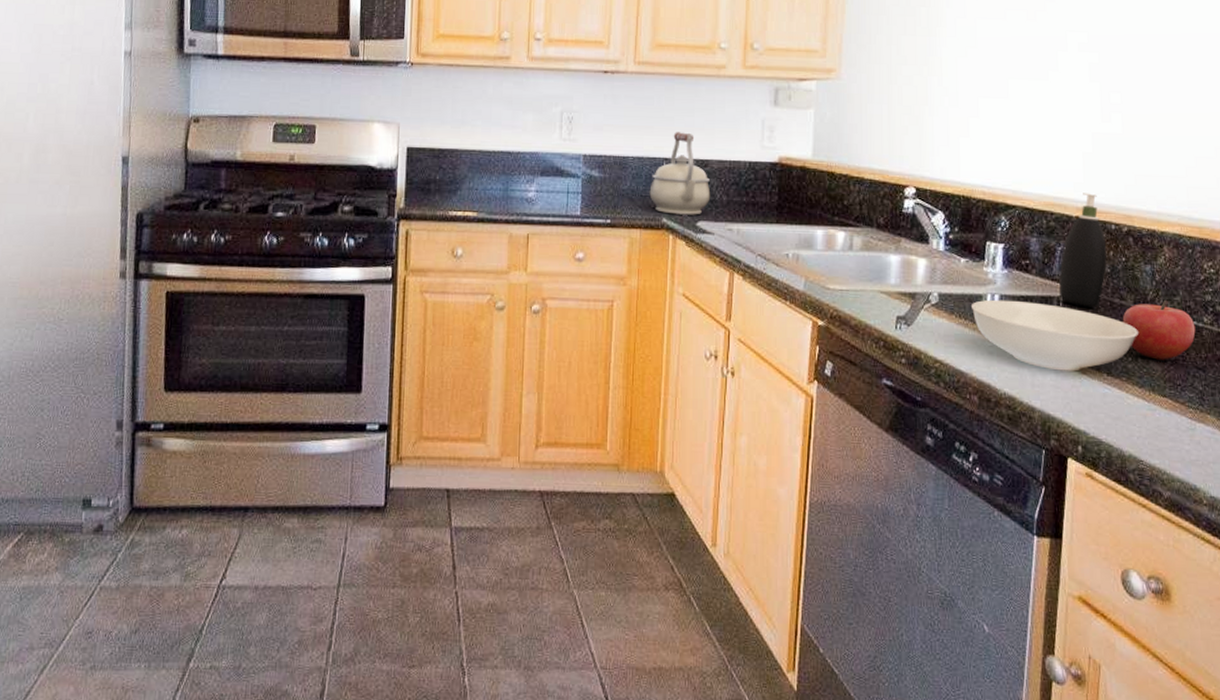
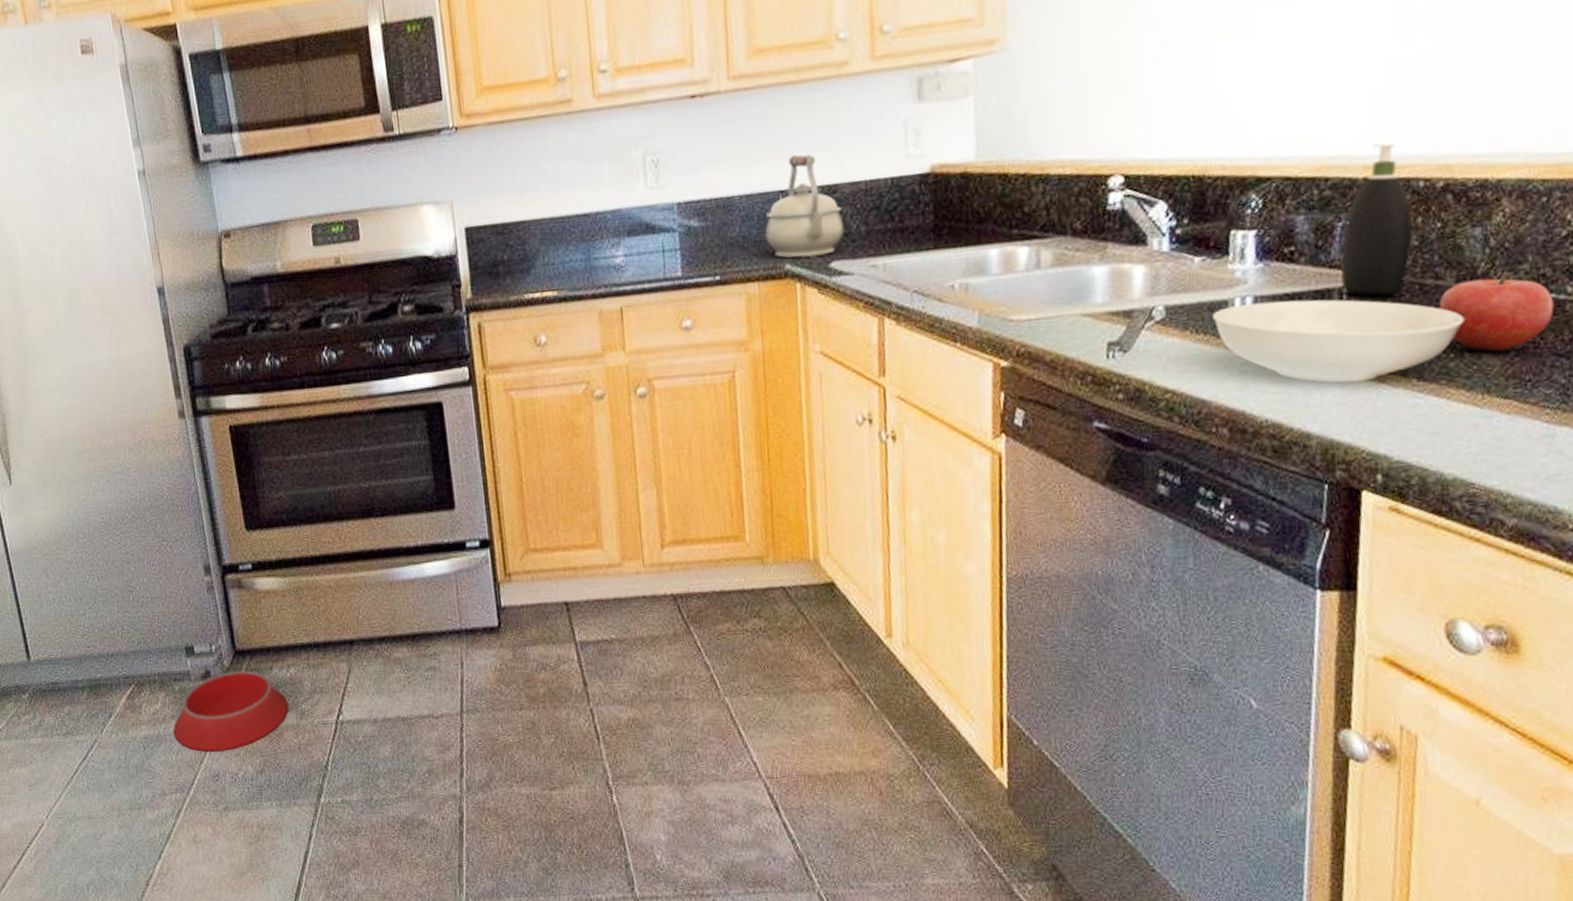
pet bowl: none [54,527,175,608] -> present [173,670,289,752]

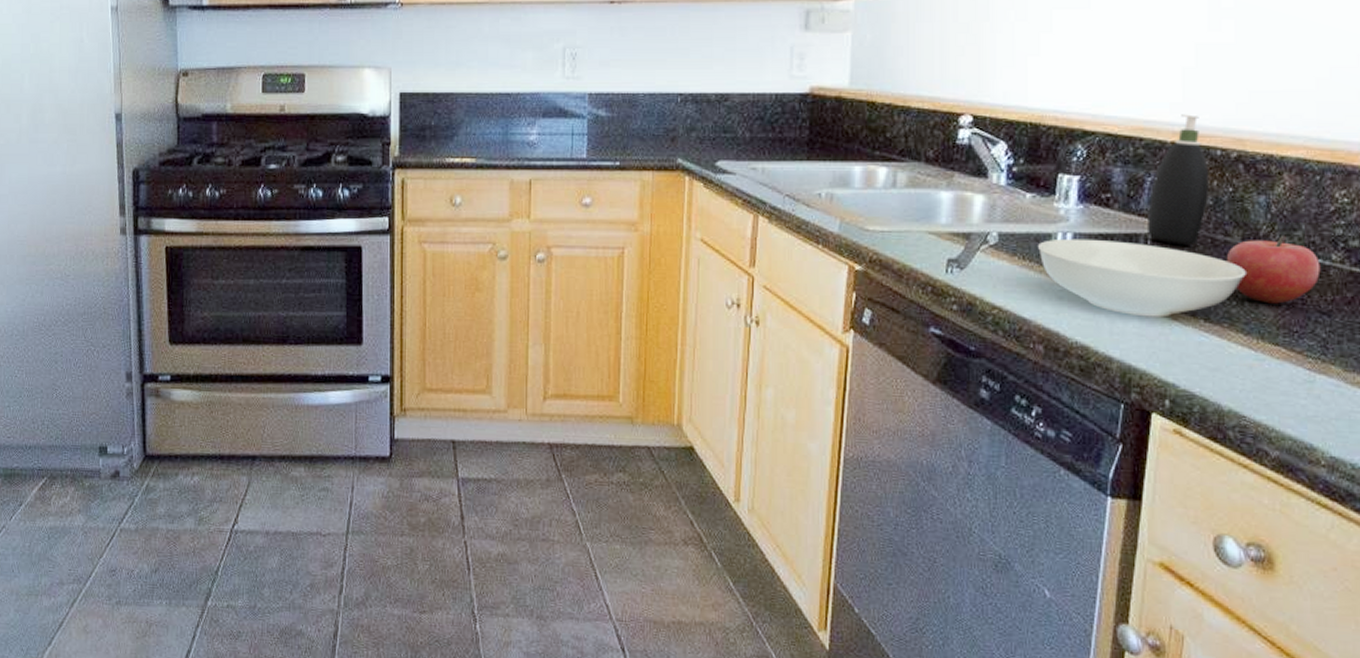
pet bowl: present [173,670,289,752] -> none [78,473,189,548]
kettle: present [764,154,845,259] -> none [662,64,732,154]

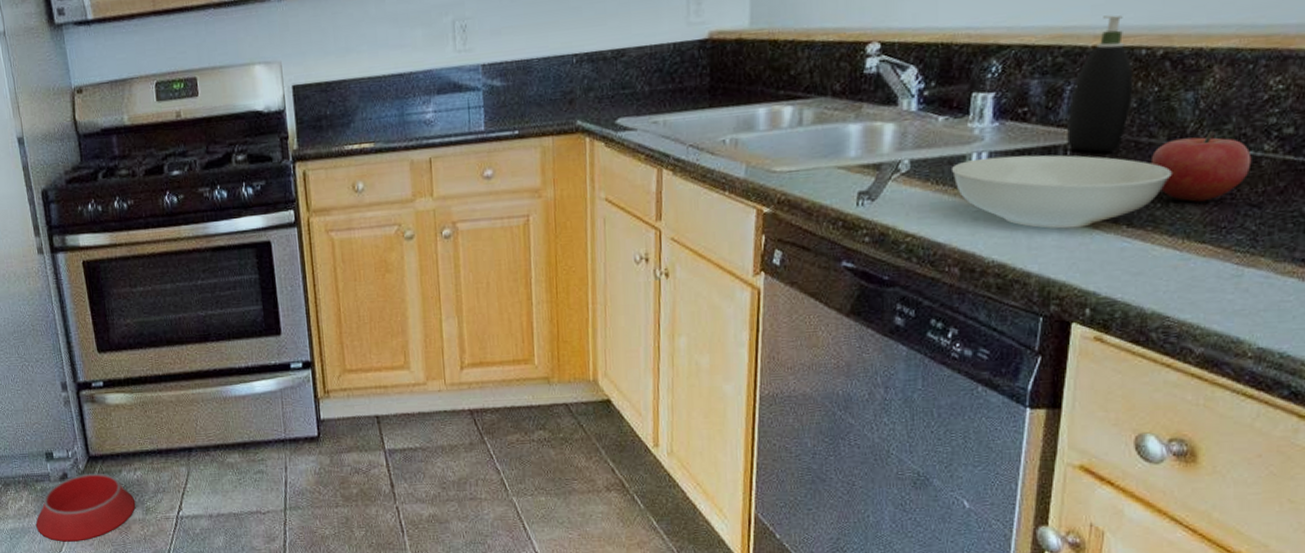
pet bowl: none [78,473,189,548] -> present [35,473,136,542]

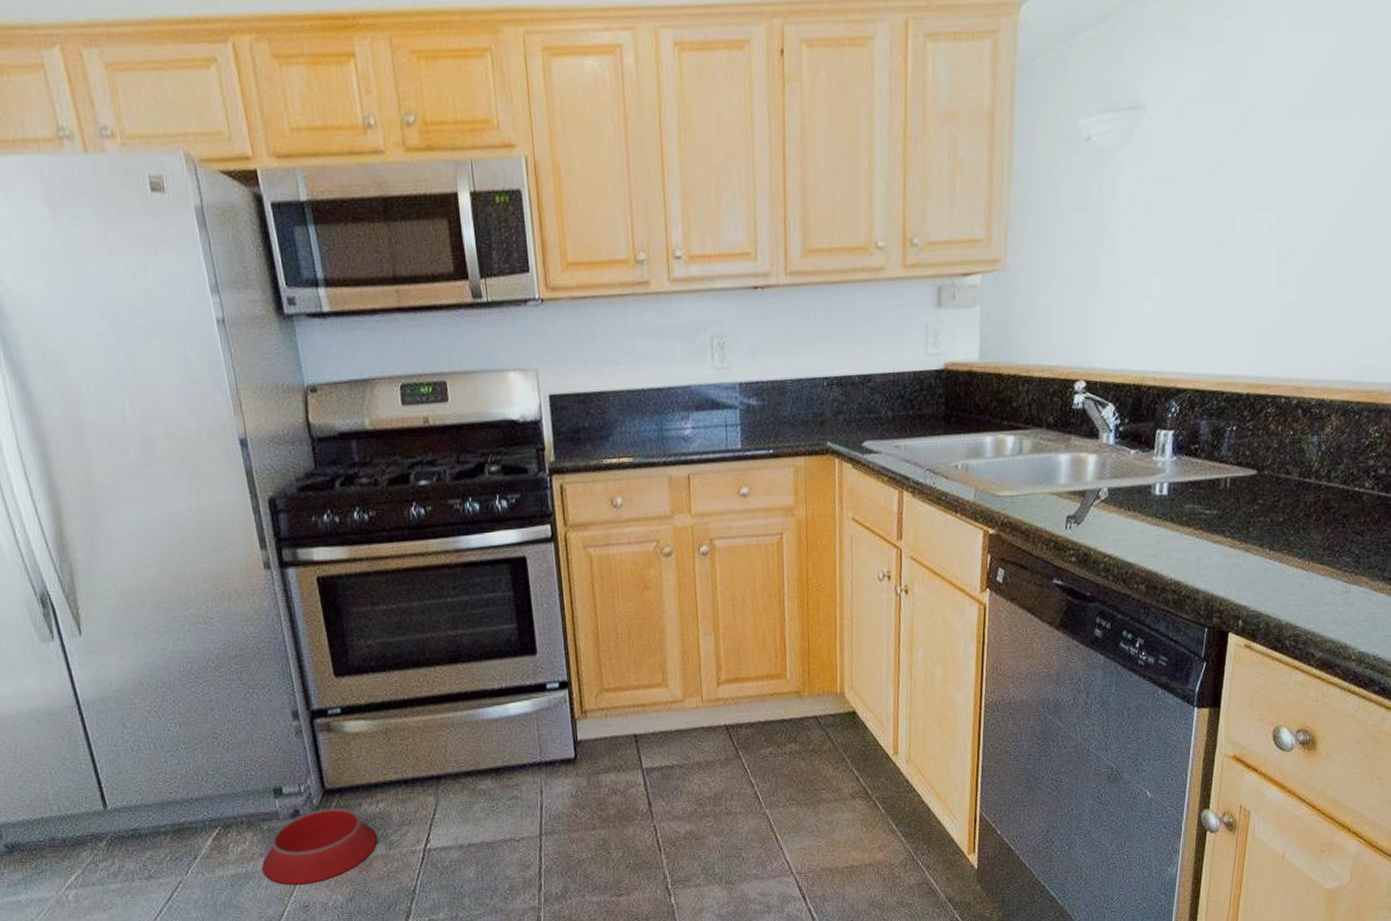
bowl: present [950,154,1172,229] -> none [1139,486,1302,552]
soap dispenser: present [1067,15,1134,153] -> none [1227,367,1276,486]
fruit: present [1150,131,1252,202] -> none [1287,470,1357,530]

